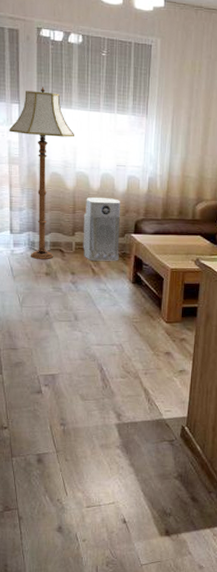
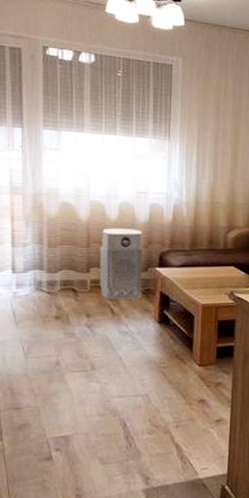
floor lamp: present [9,87,75,259] -> none [10,109,89,301]

